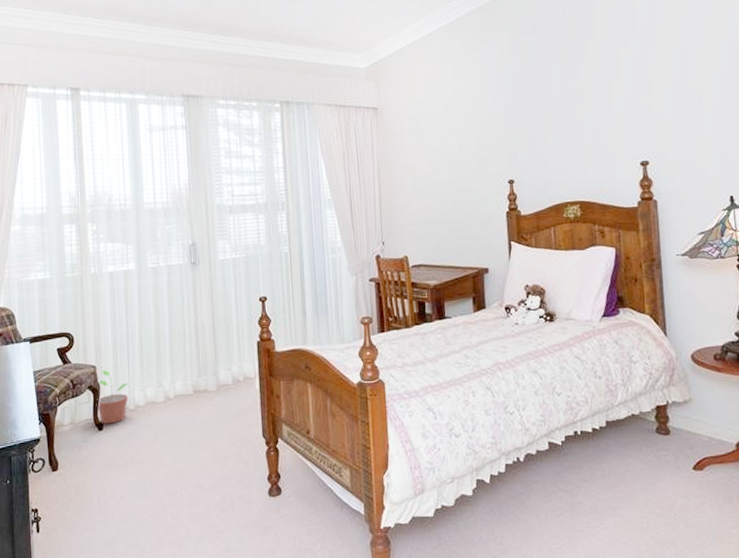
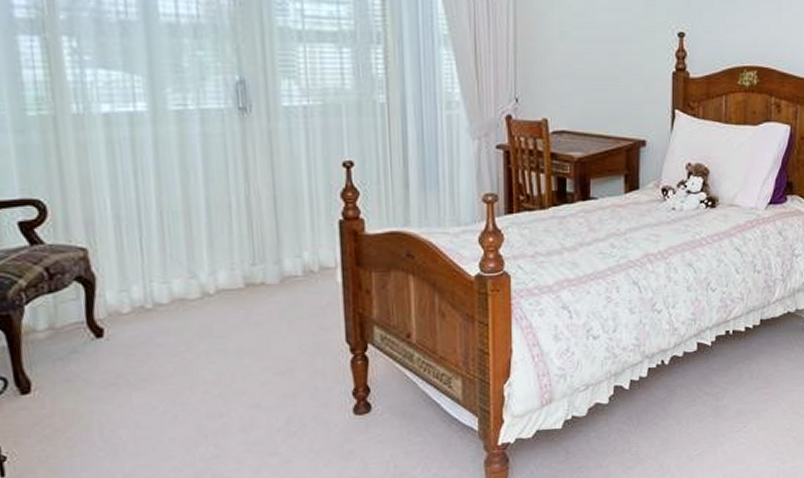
potted plant: present [96,370,129,424] -> none [90,255,144,329]

